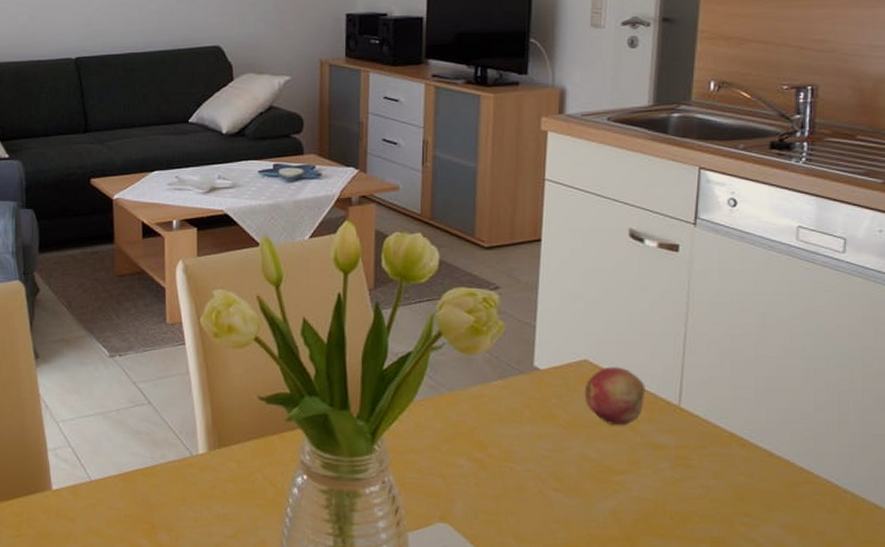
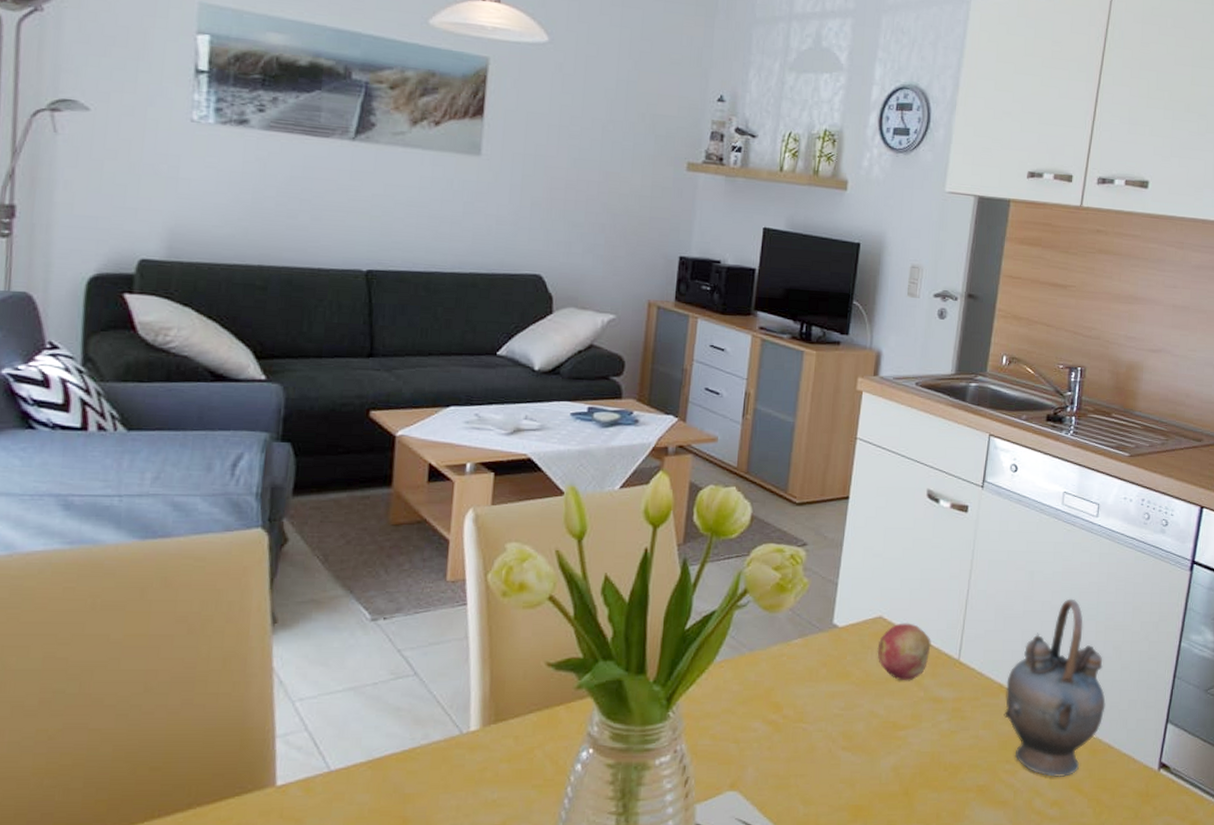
teapot: none [738,343,868,536] -> present [1004,598,1106,777]

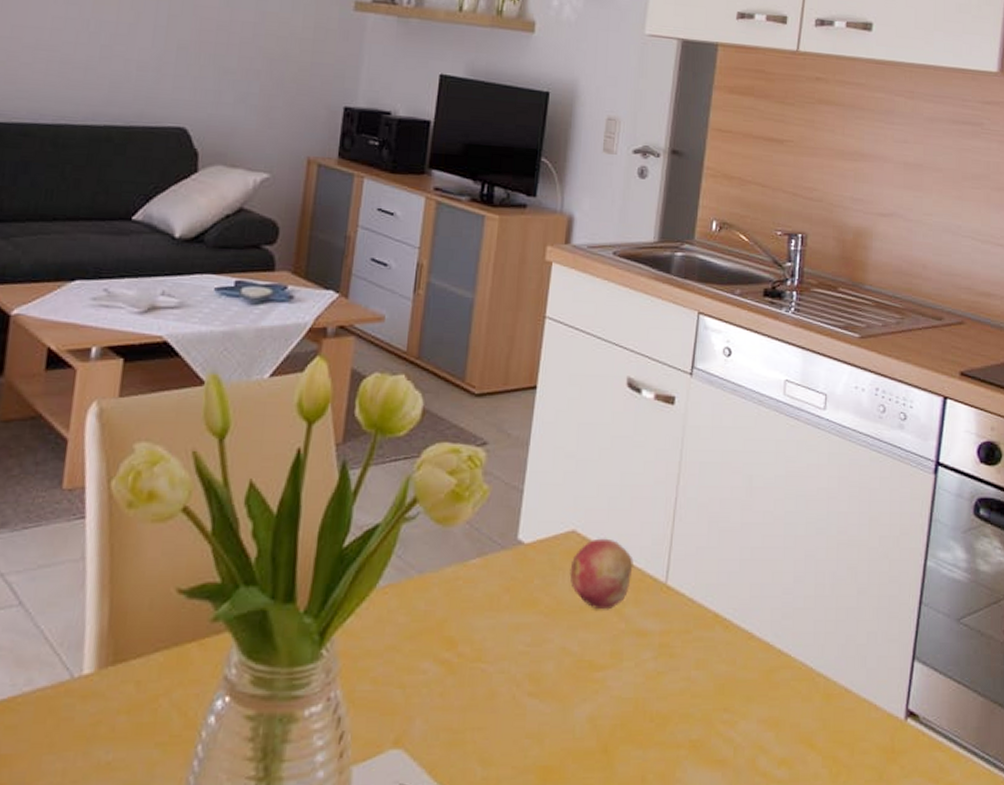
teapot: present [1004,598,1106,777] -> none [720,508,840,729]

